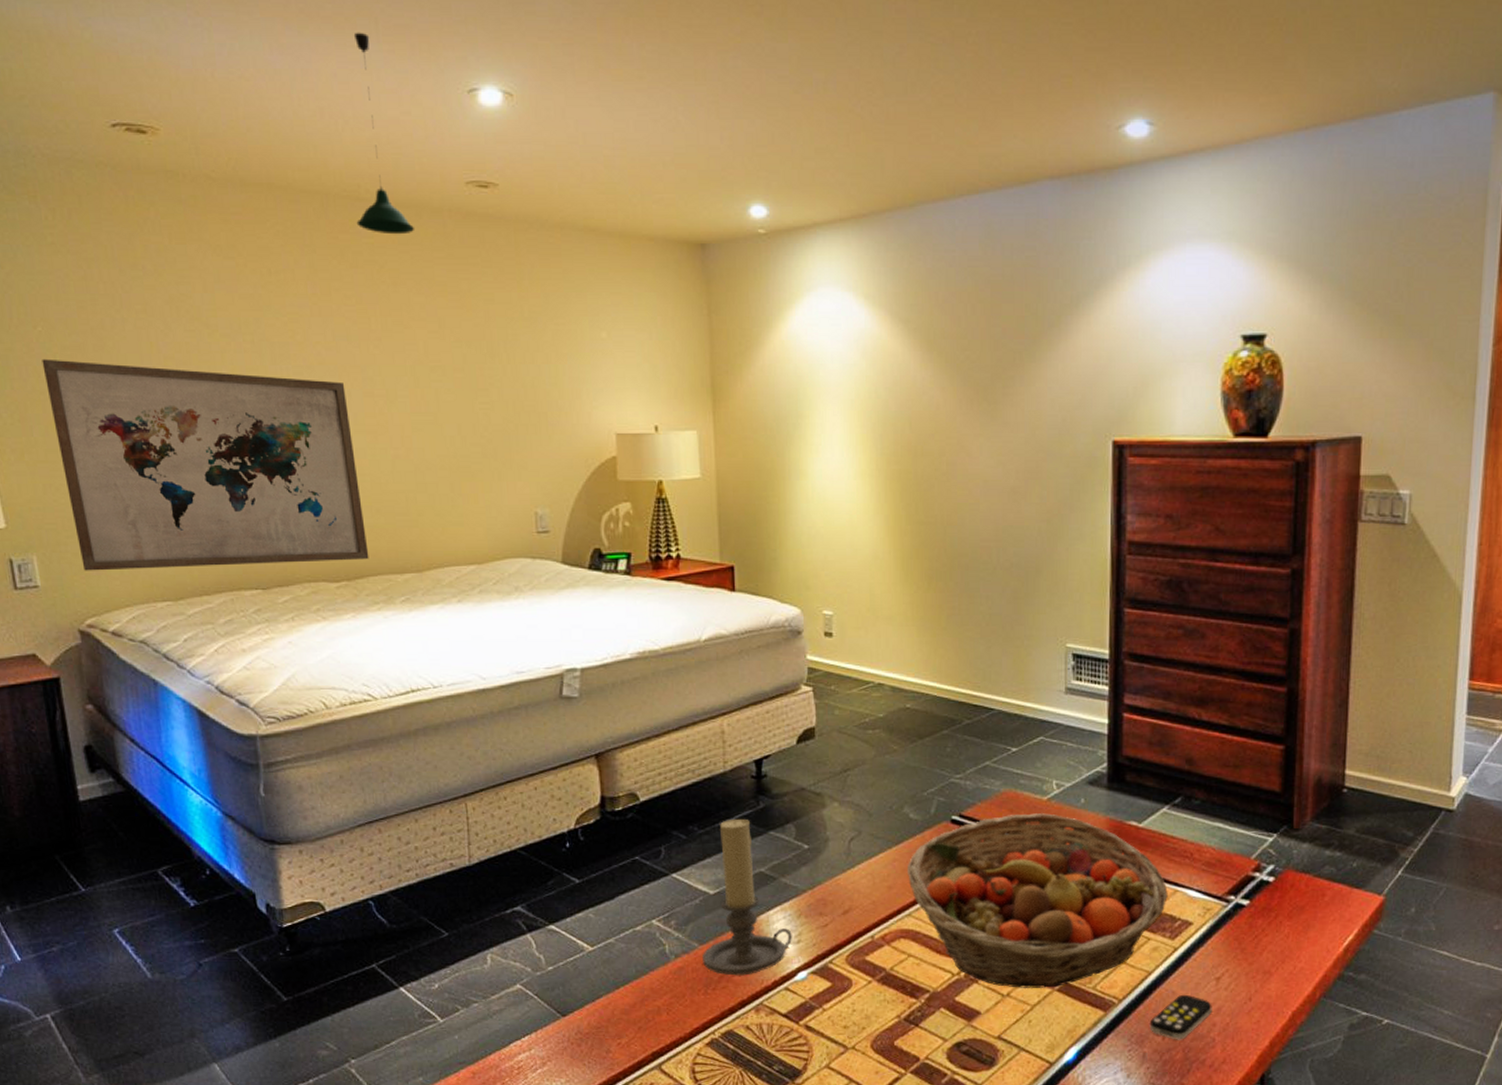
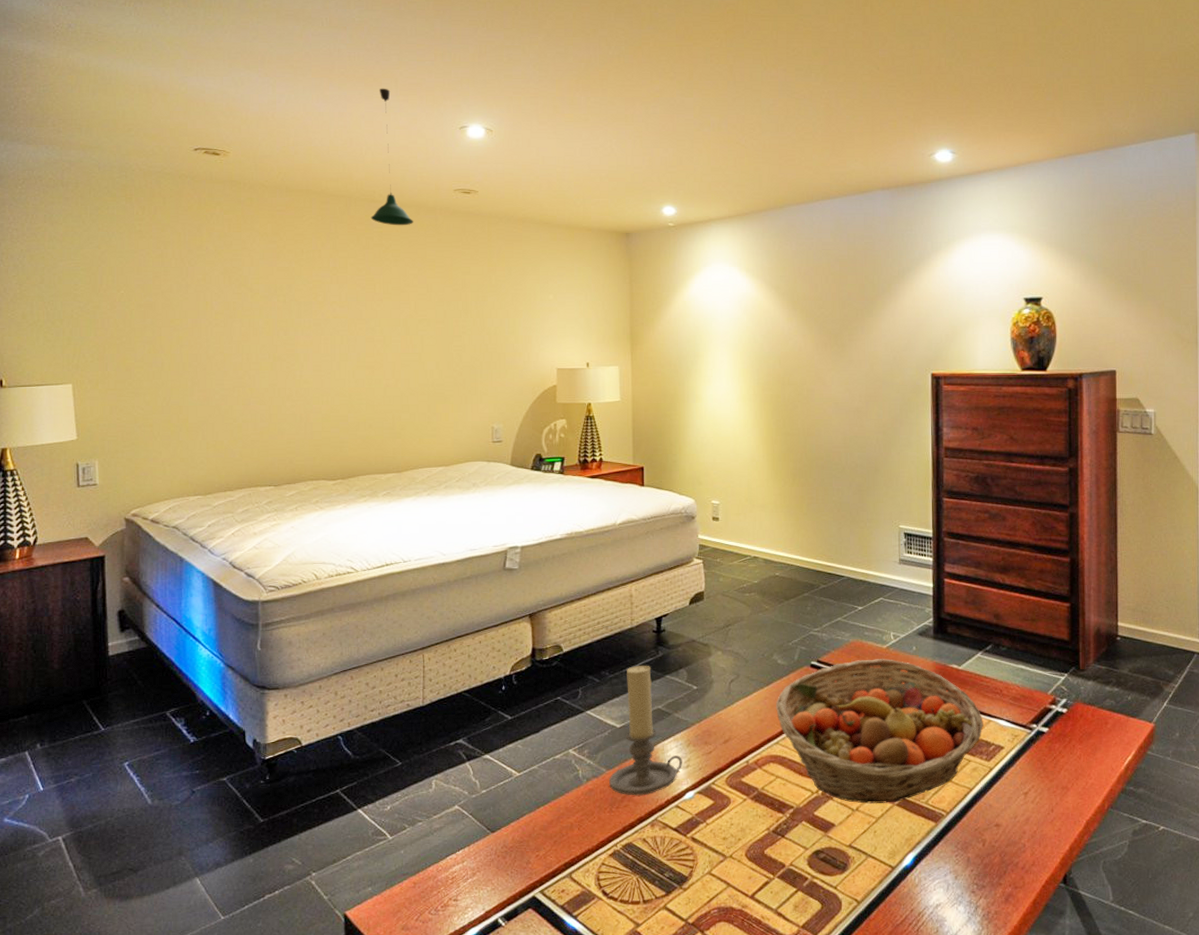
wall art: present [42,358,369,571] -> none [121,313,361,472]
remote control: present [1149,994,1212,1040] -> none [972,807,1022,846]

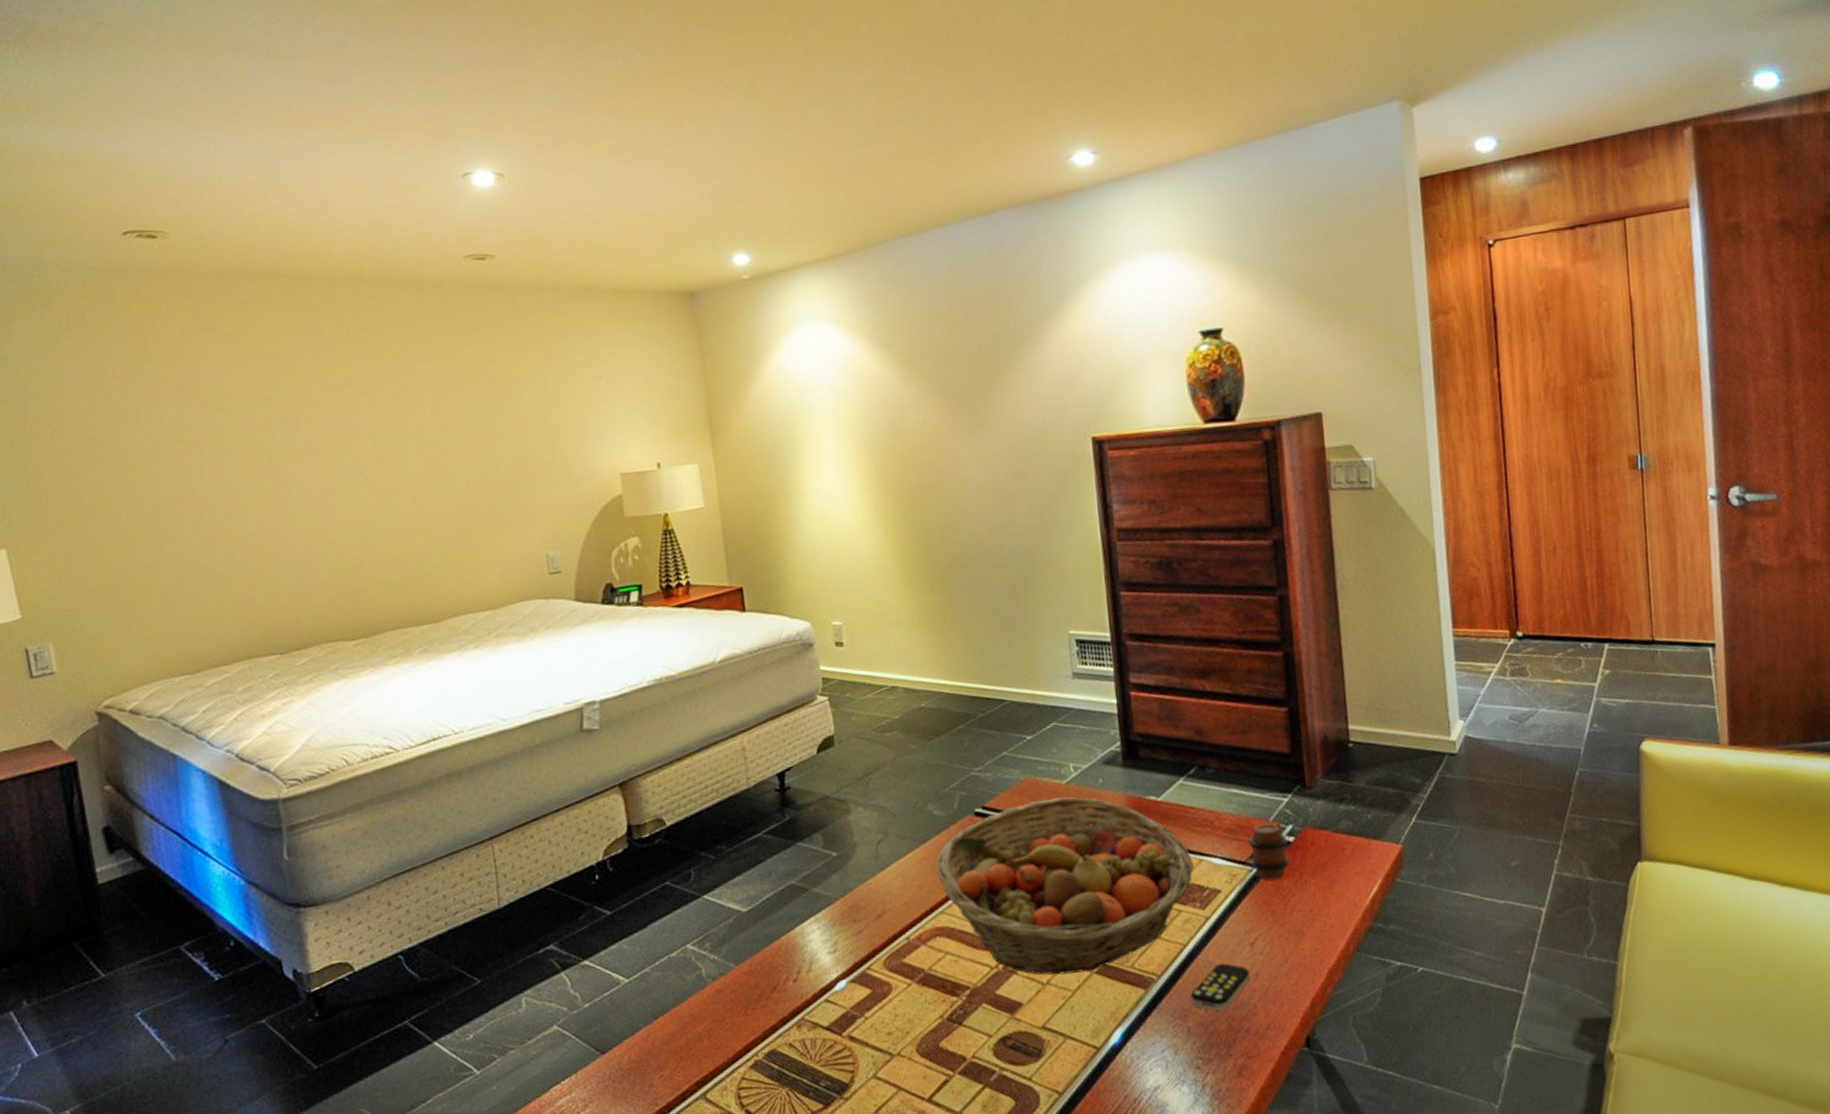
pendant light: present [370,88,413,226] -> none [352,131,417,310]
candle holder: present [609,665,682,796] -> none [740,832,829,993]
remote control: none [972,807,1022,846] -> present [1190,963,1251,1011]
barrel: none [1029,696,1062,743] -> present [1248,823,1290,880]

